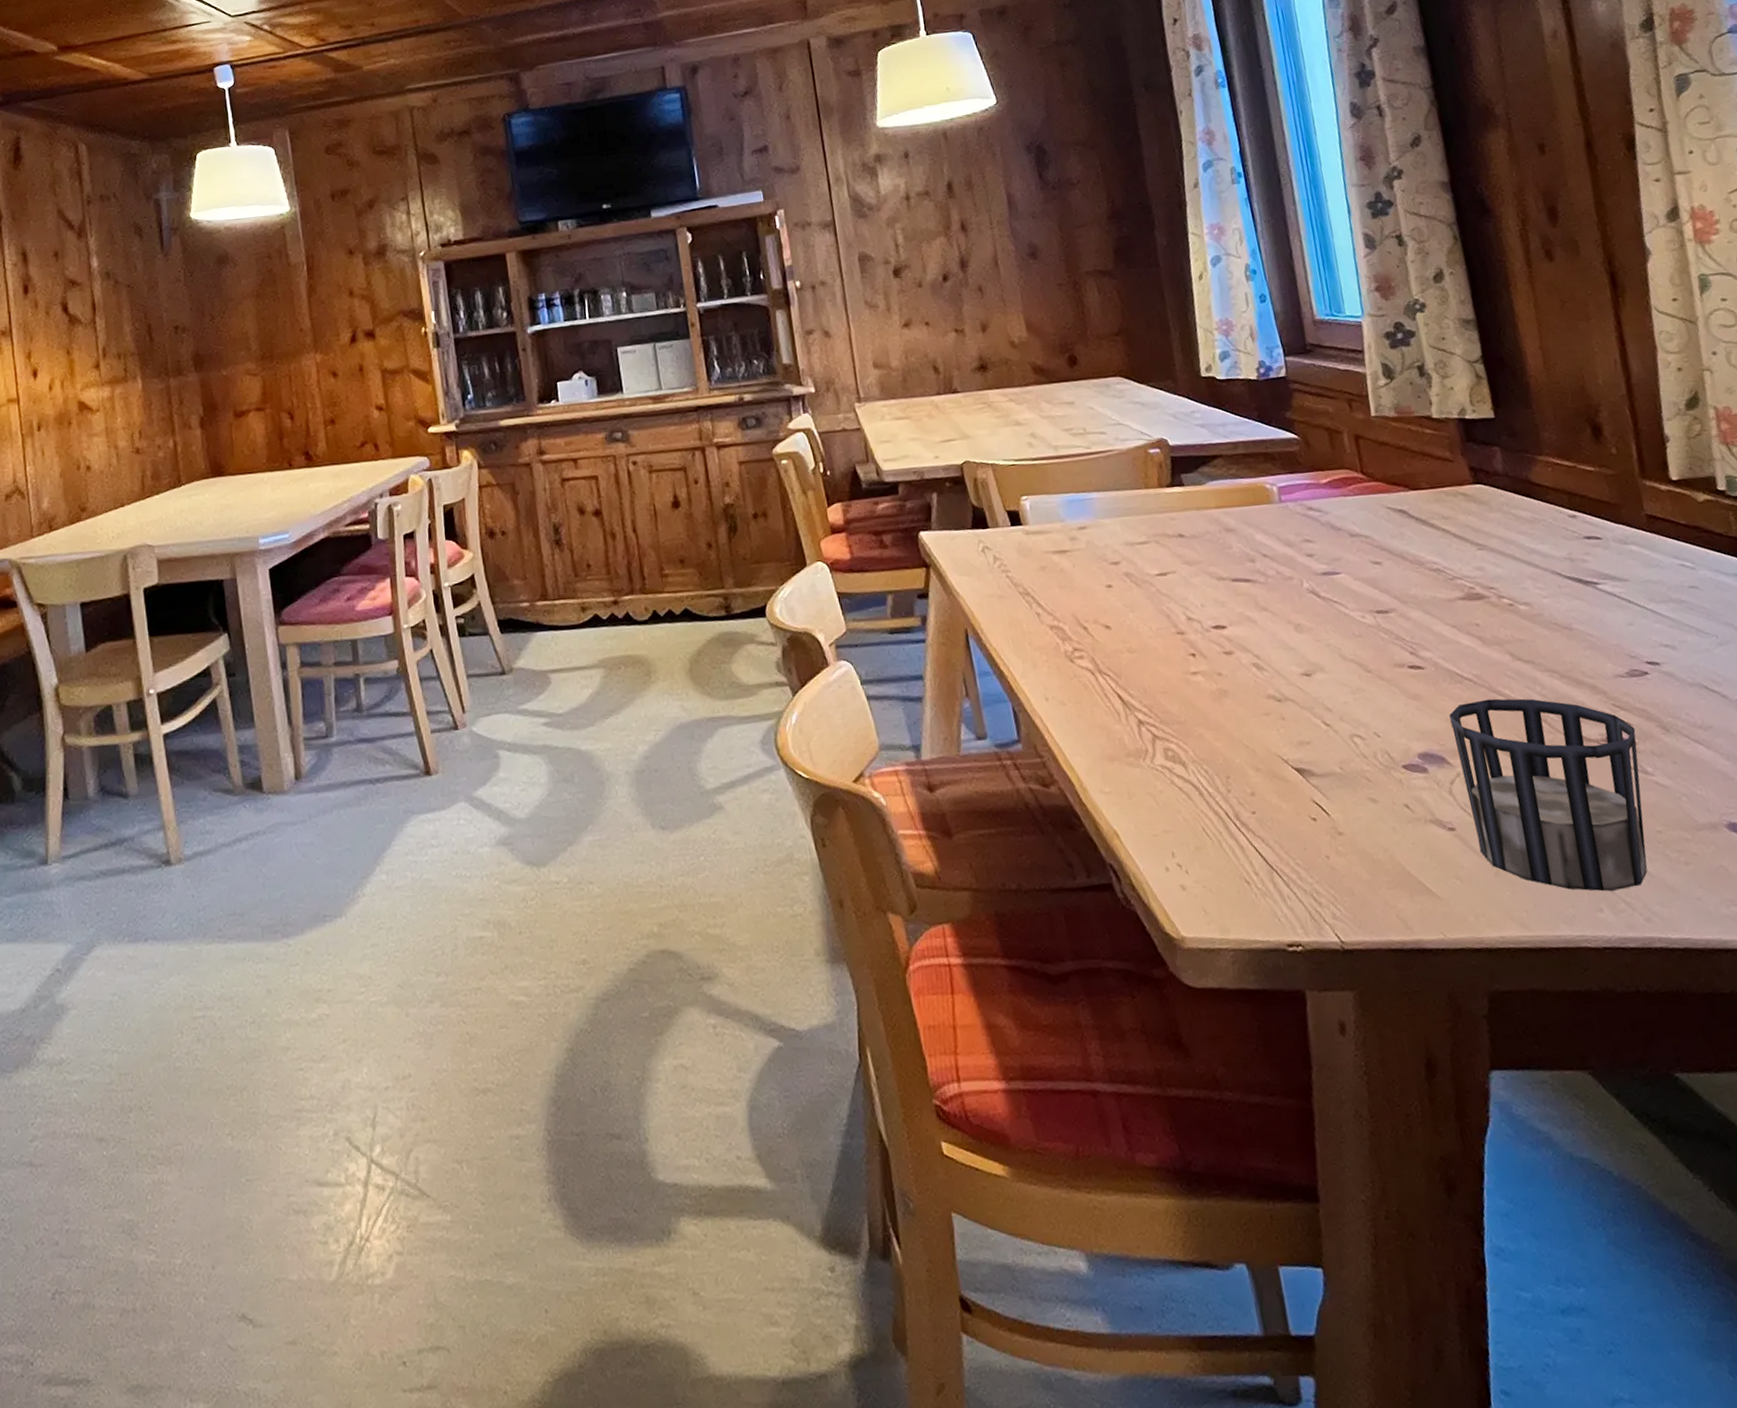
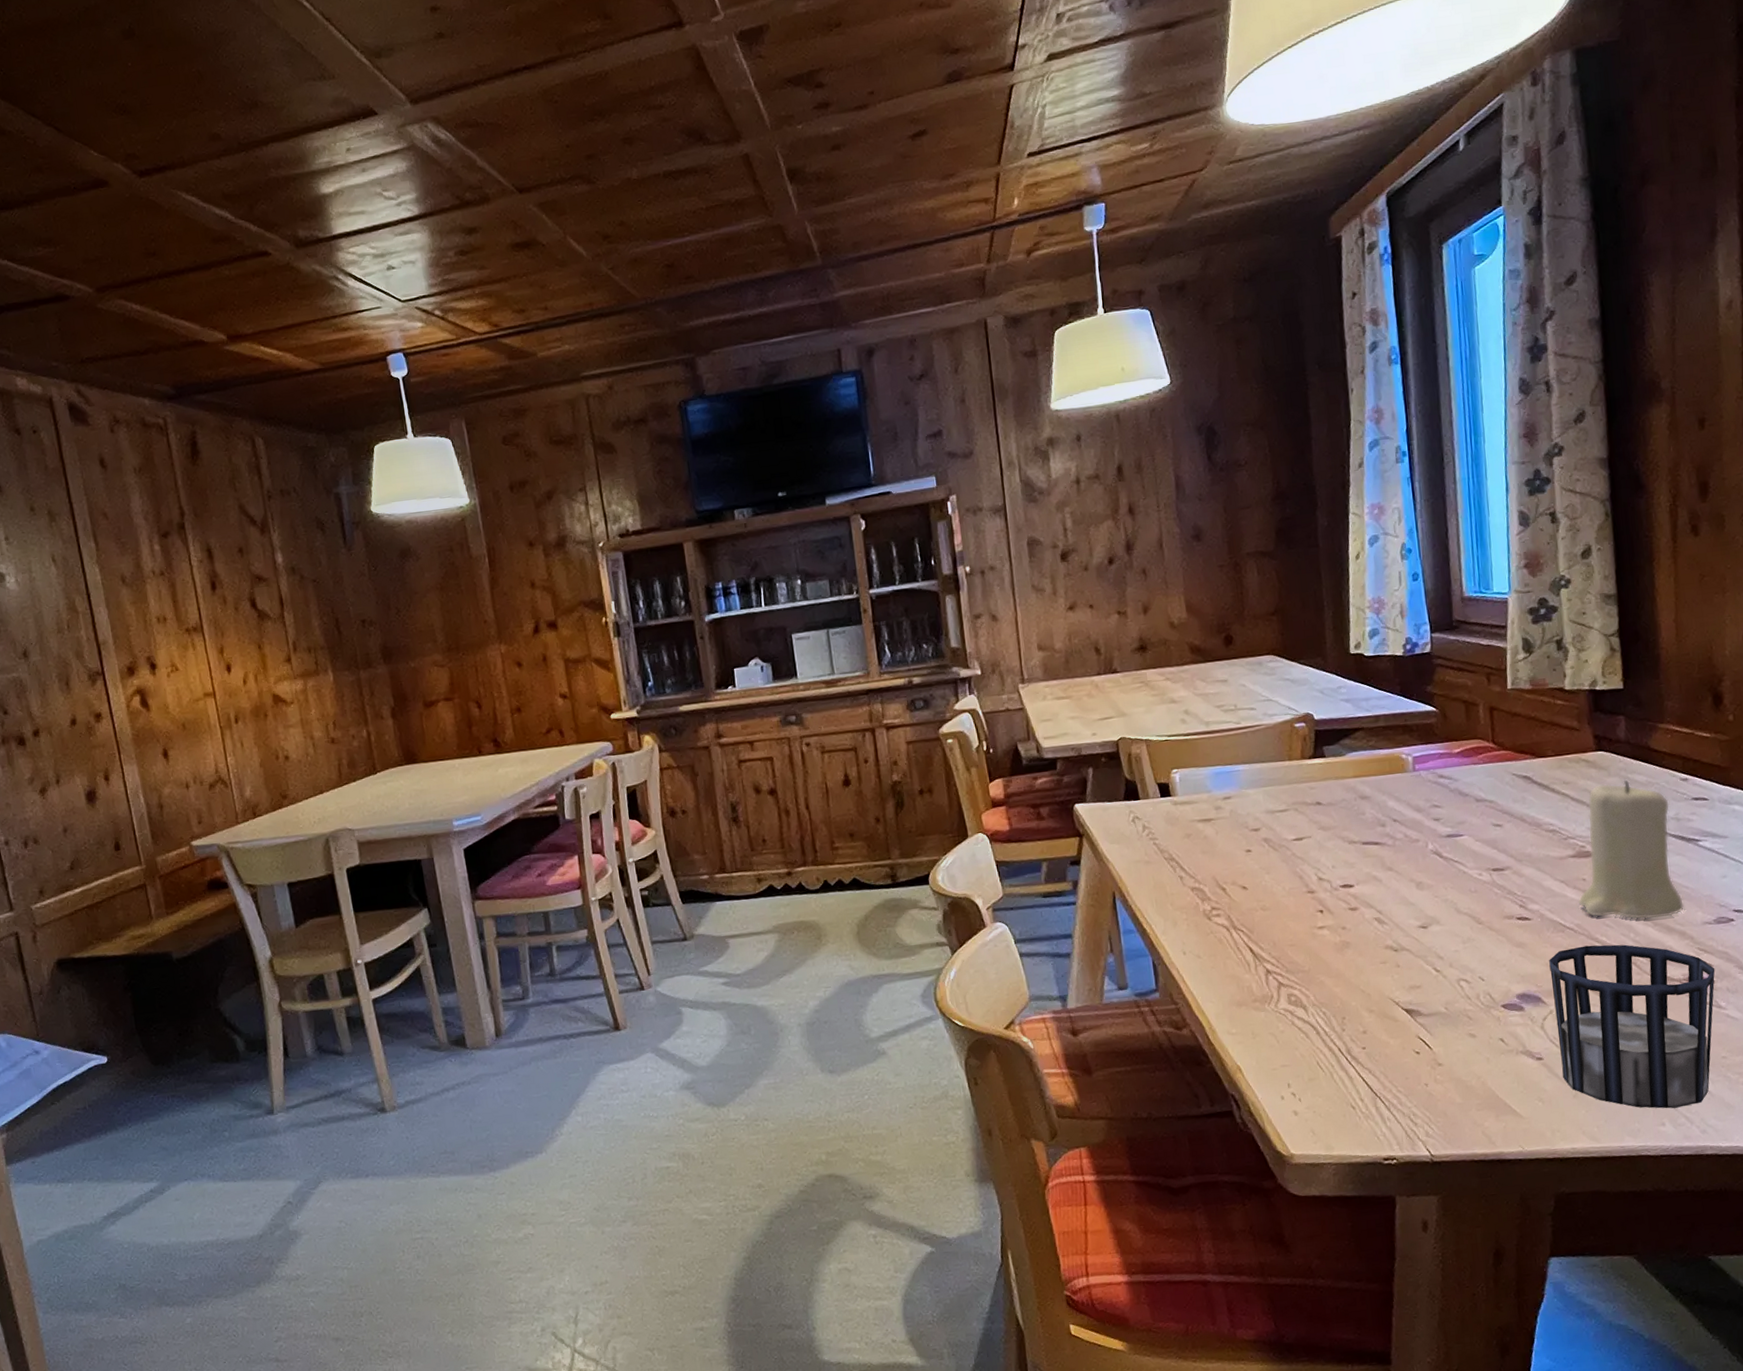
candle: none [1471,515,1592,670] -> present [1577,779,1684,919]

